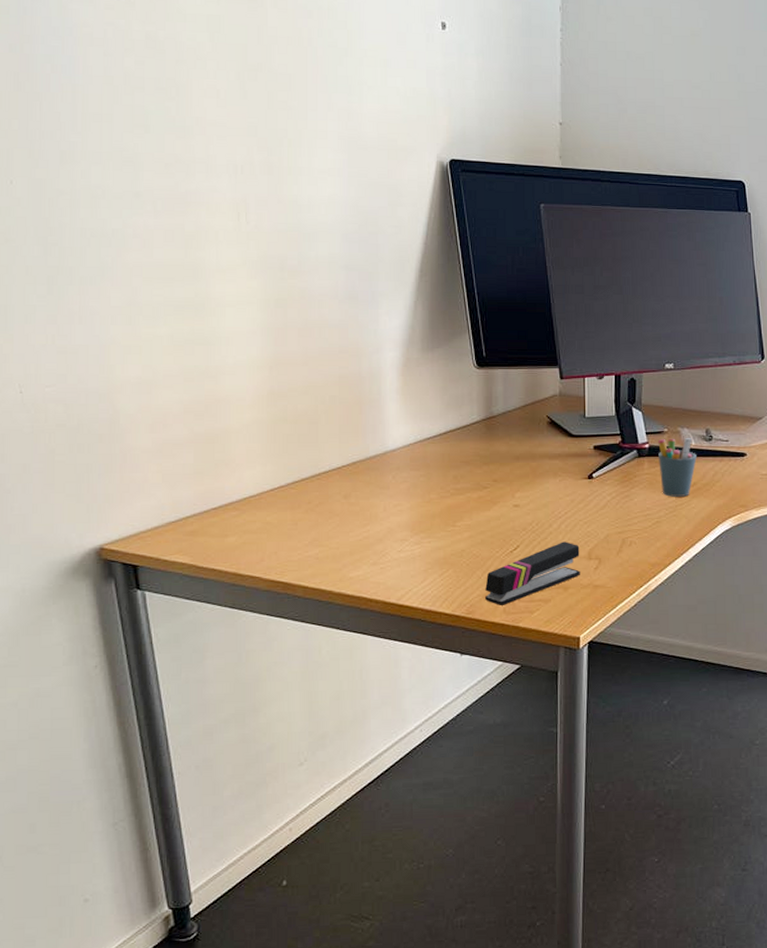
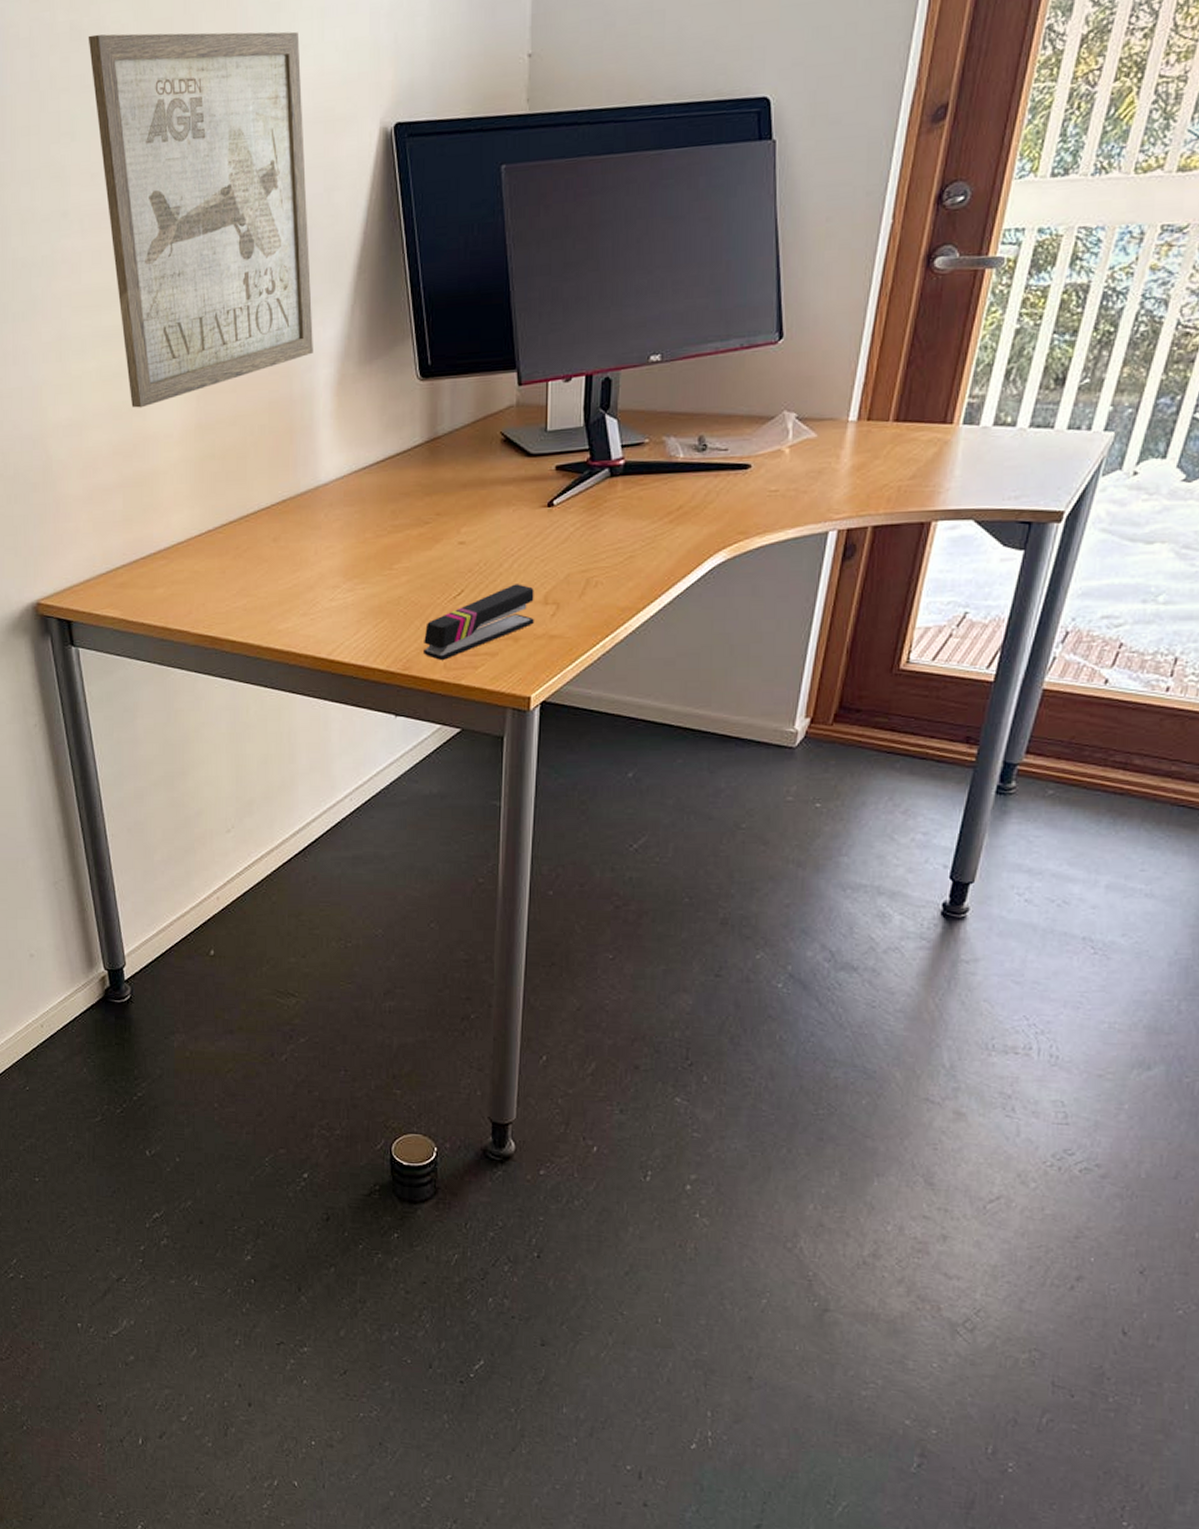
wall art: none [163,46,380,373] -> present [88,32,313,408]
pen holder: present [658,438,697,497] -> none [636,449,685,525]

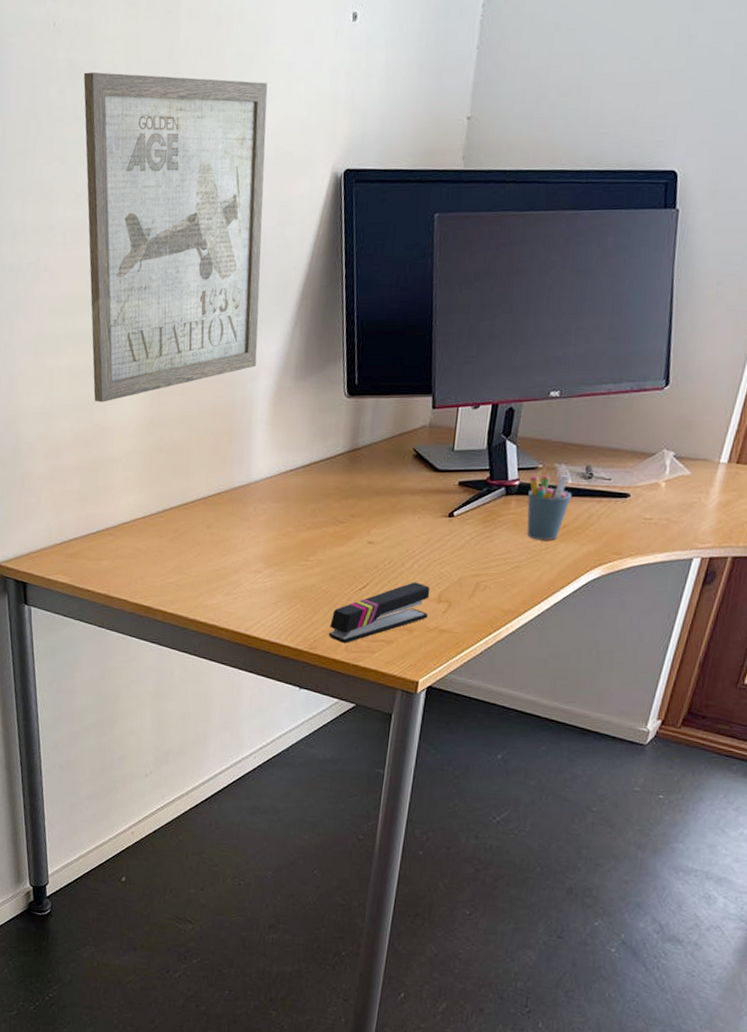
pen holder: none [636,449,685,525] -> present [527,475,572,540]

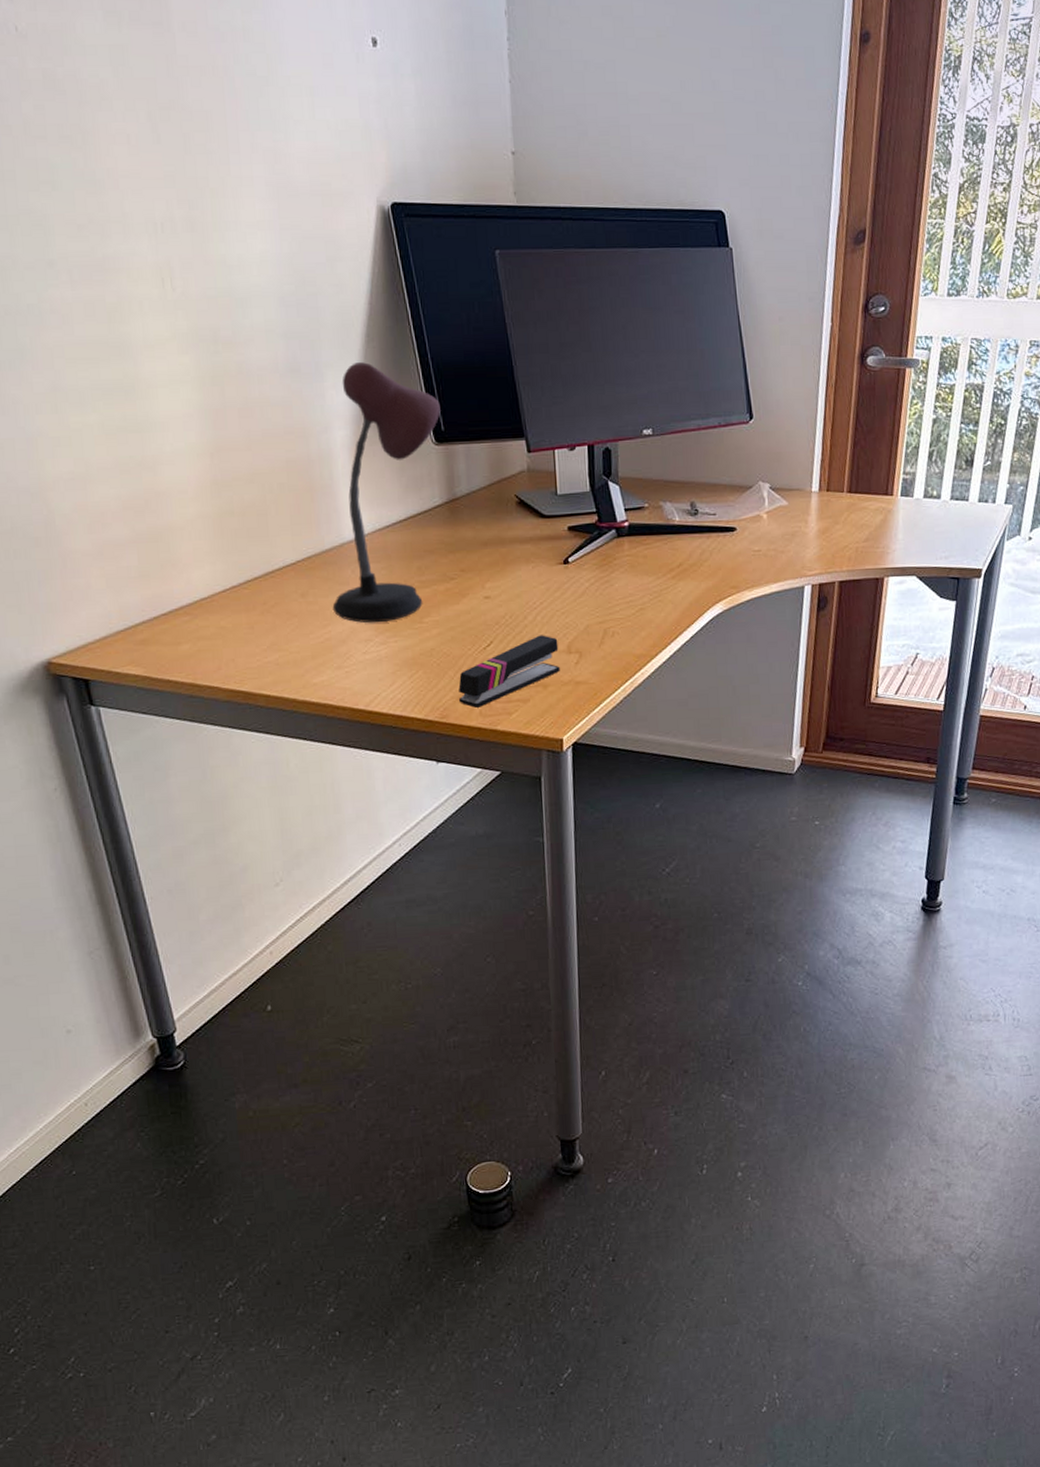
wall art: present [83,71,268,402] -> none [63,85,328,463]
desk lamp: none [231,319,358,557] -> present [332,362,441,623]
pen holder: present [527,475,572,540] -> none [638,513,682,580]

